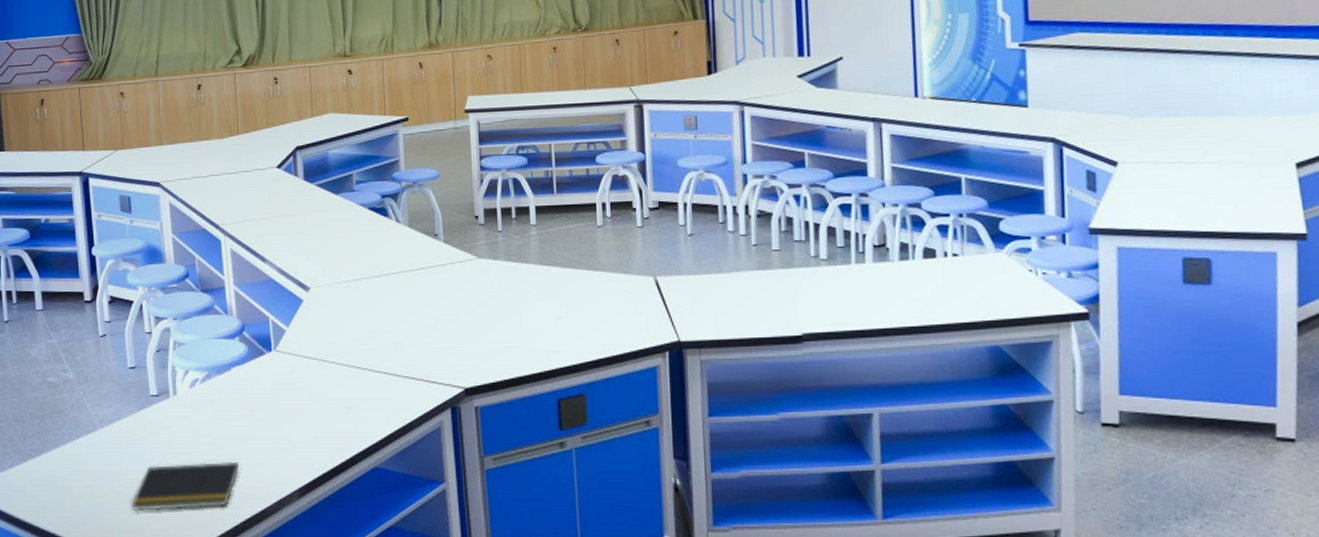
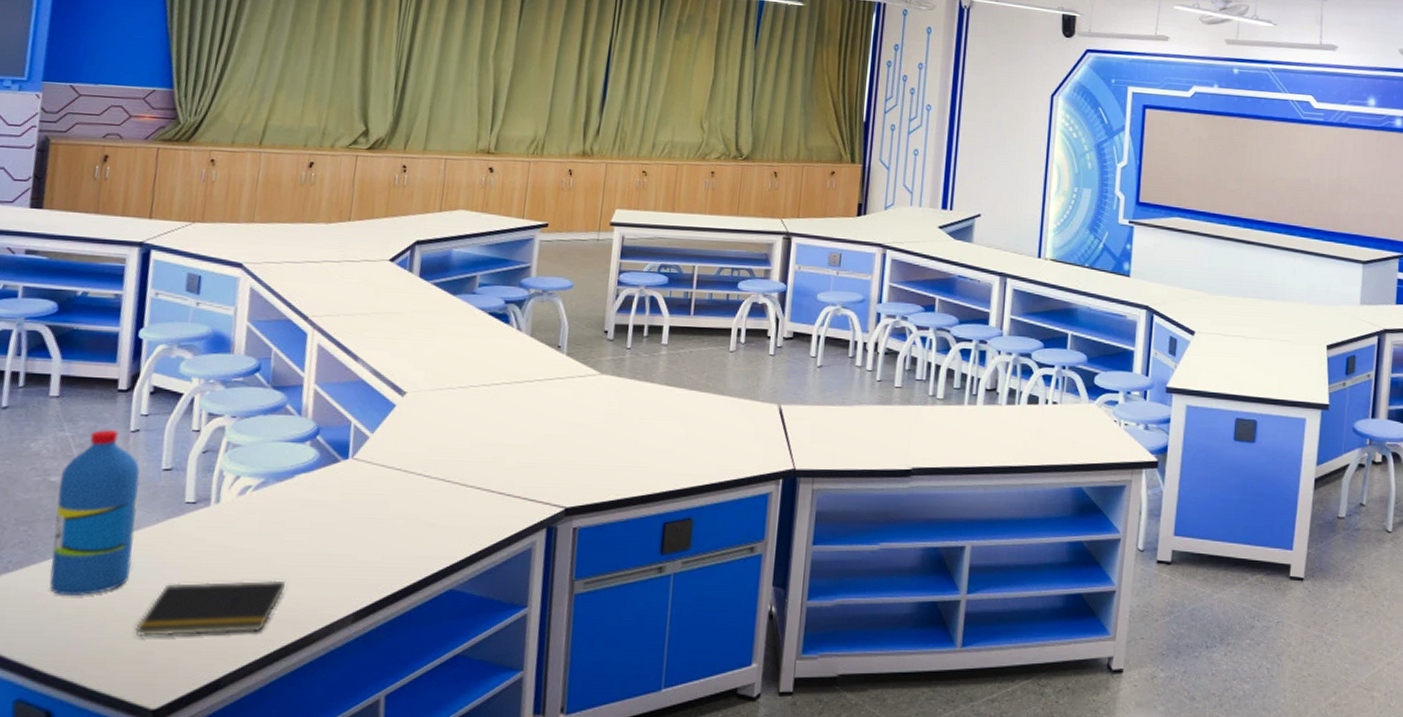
water bottle: none [55,336,119,477] -> present [49,430,140,595]

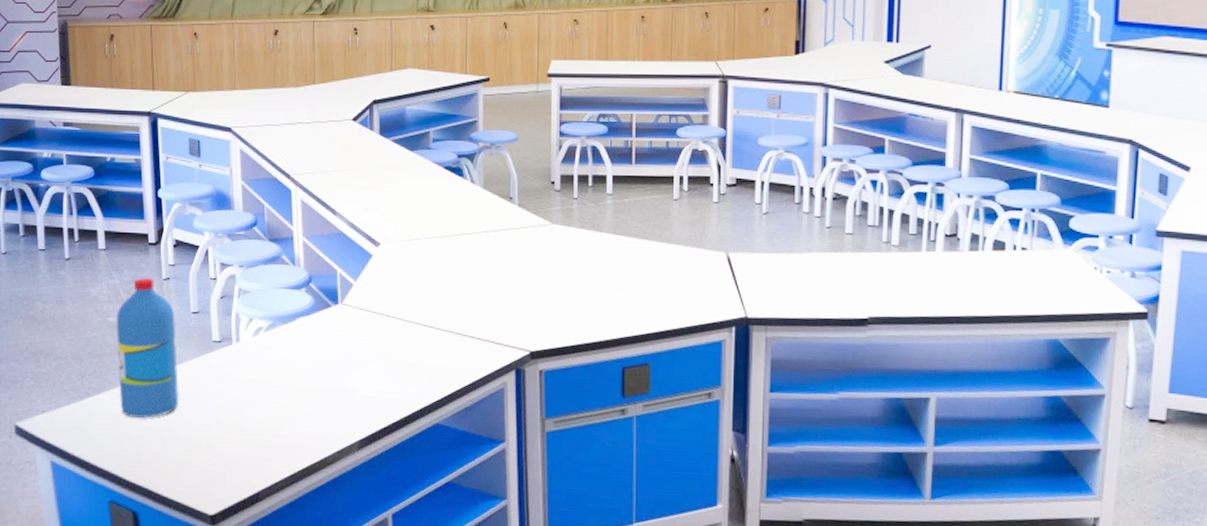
notepad: present [135,580,286,638] -> none [189,410,301,455]

